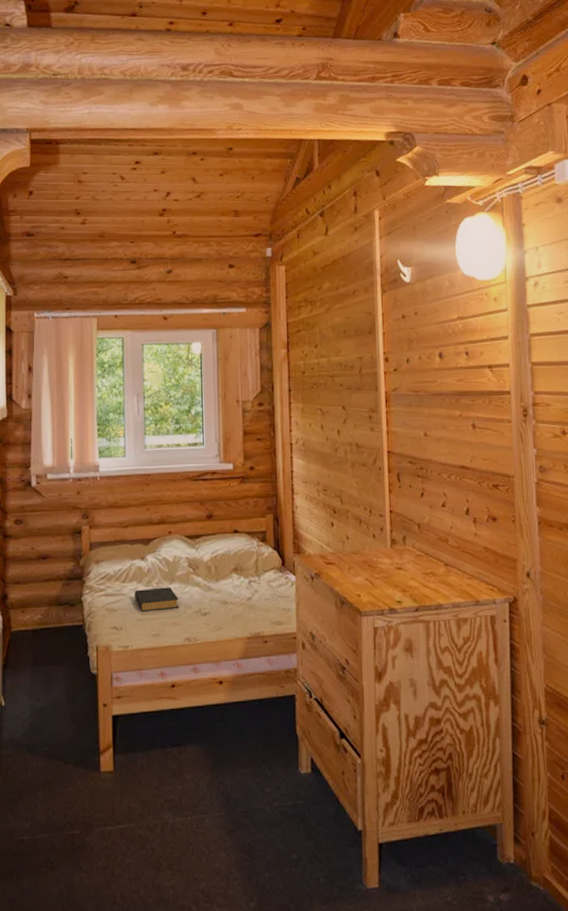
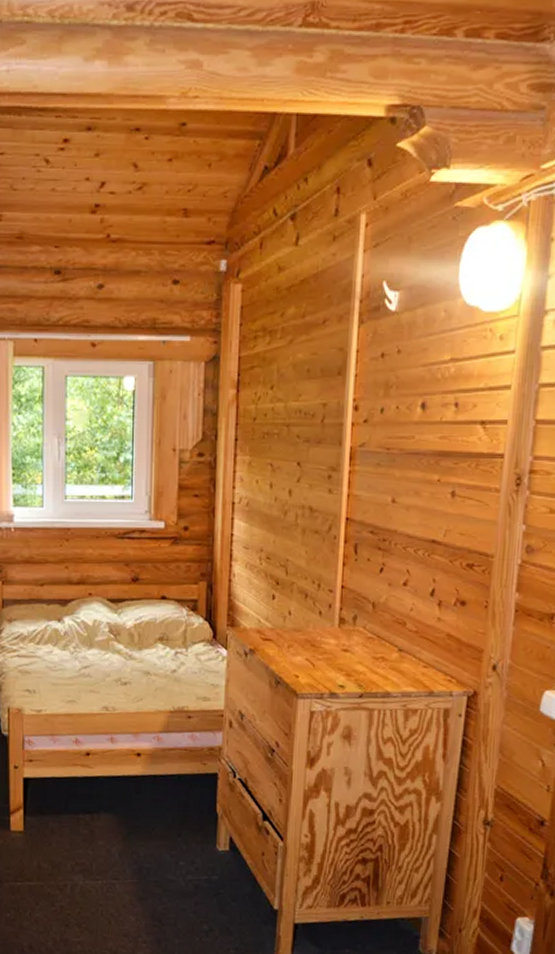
hardback book: present [135,587,179,612] -> none [50,652,97,677]

